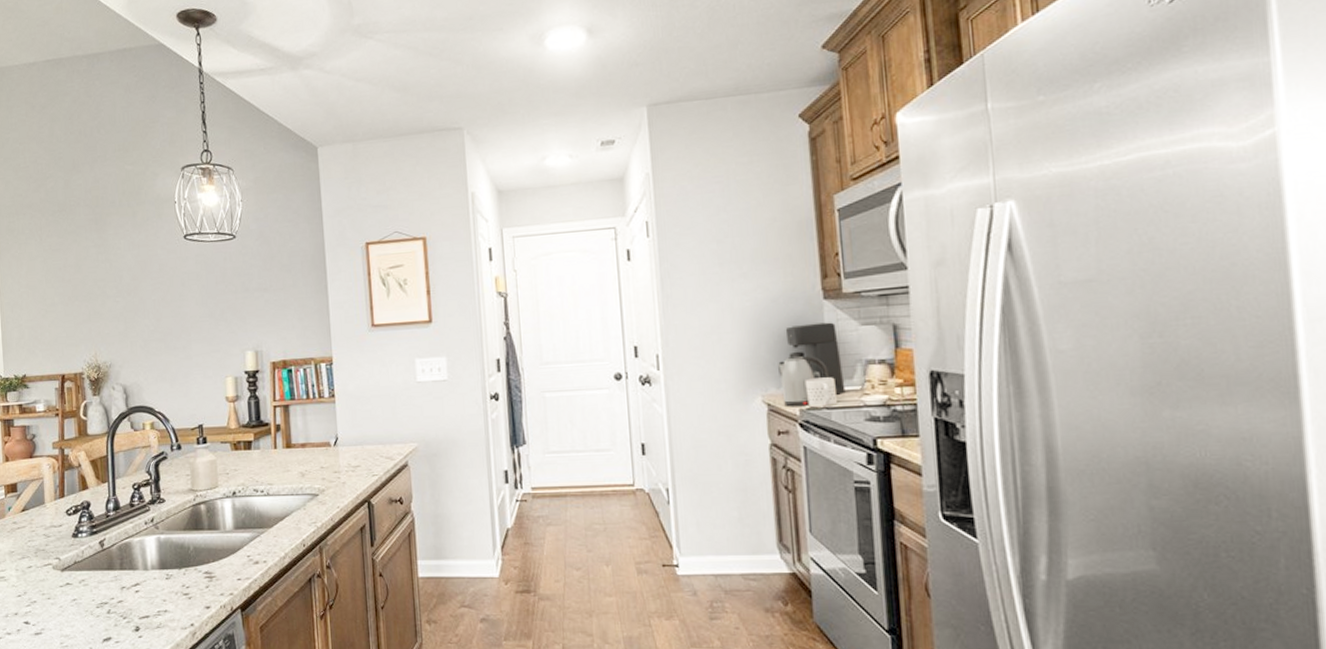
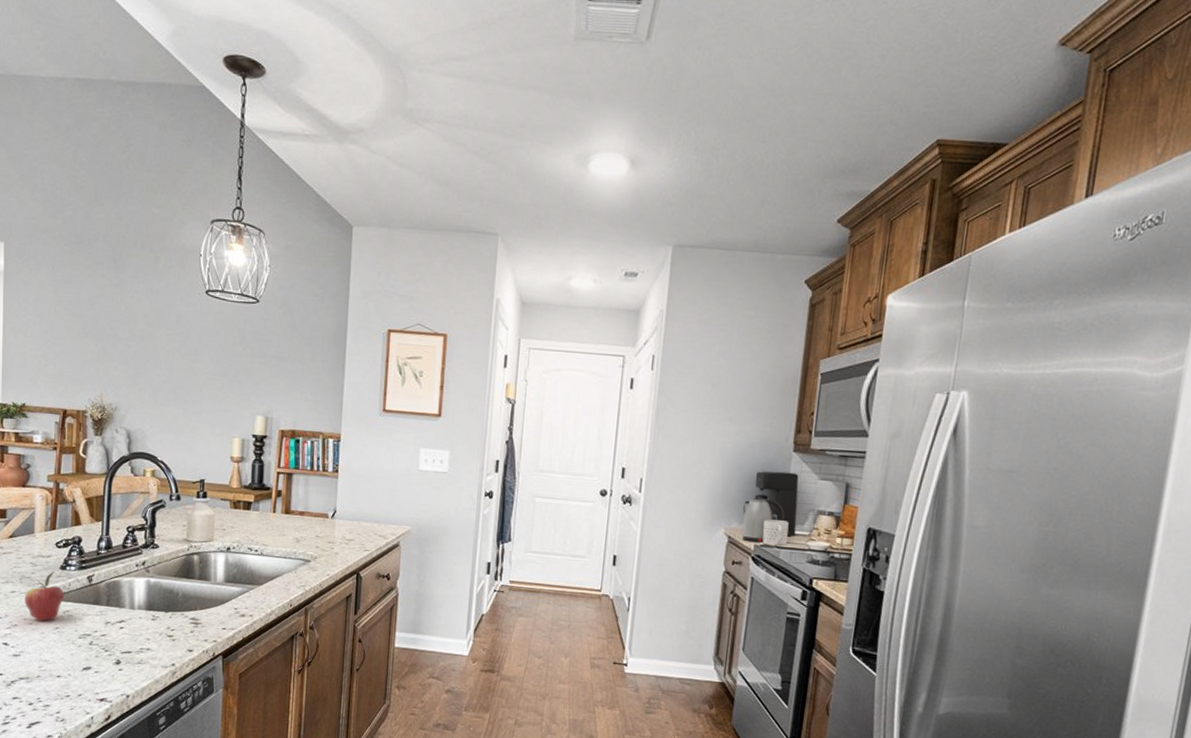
fruit: none [41,540,79,594] -> present [25,570,65,621]

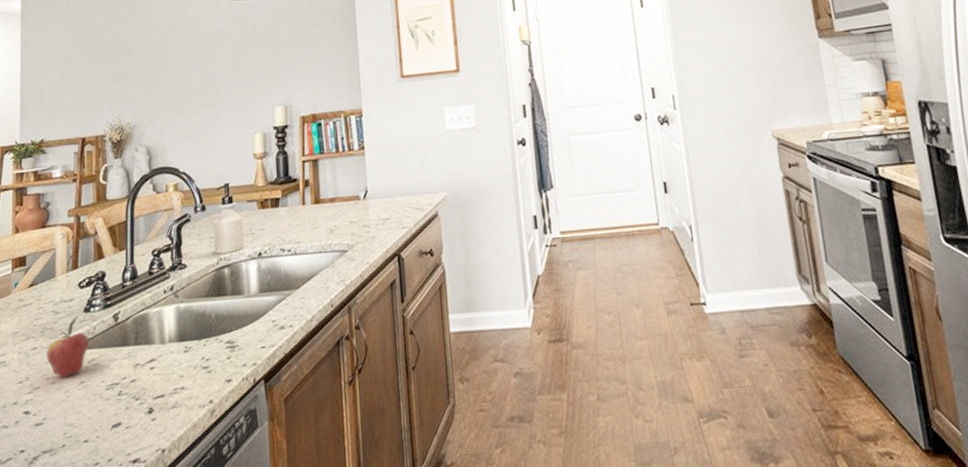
kettle: present [742,497,785,543] -> none [784,91,830,140]
coffee maker: present [743,471,799,537] -> none [783,59,846,127]
mug: present [762,519,789,547] -> none [809,110,841,140]

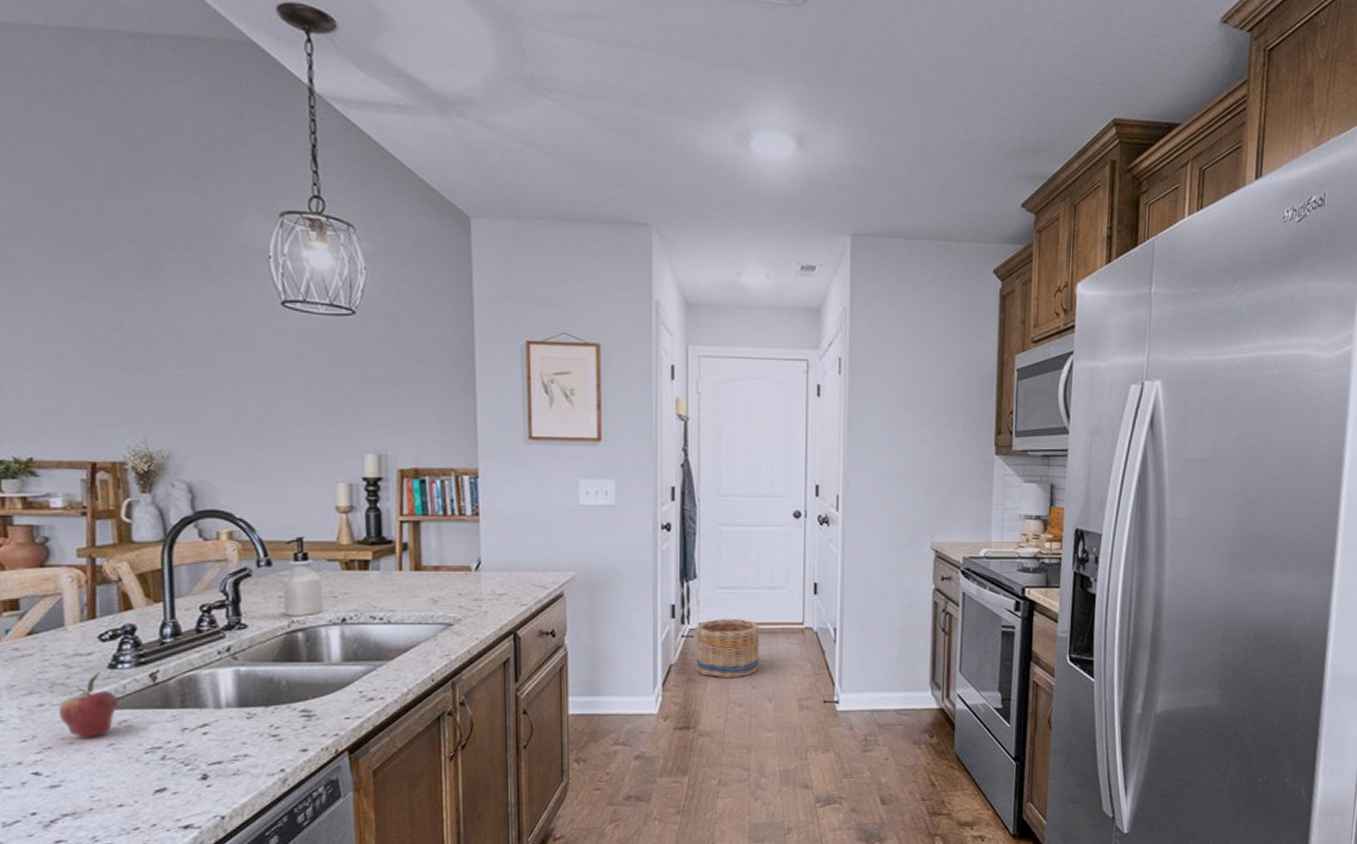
basket: none [558,224,622,286] -> present [696,619,761,679]

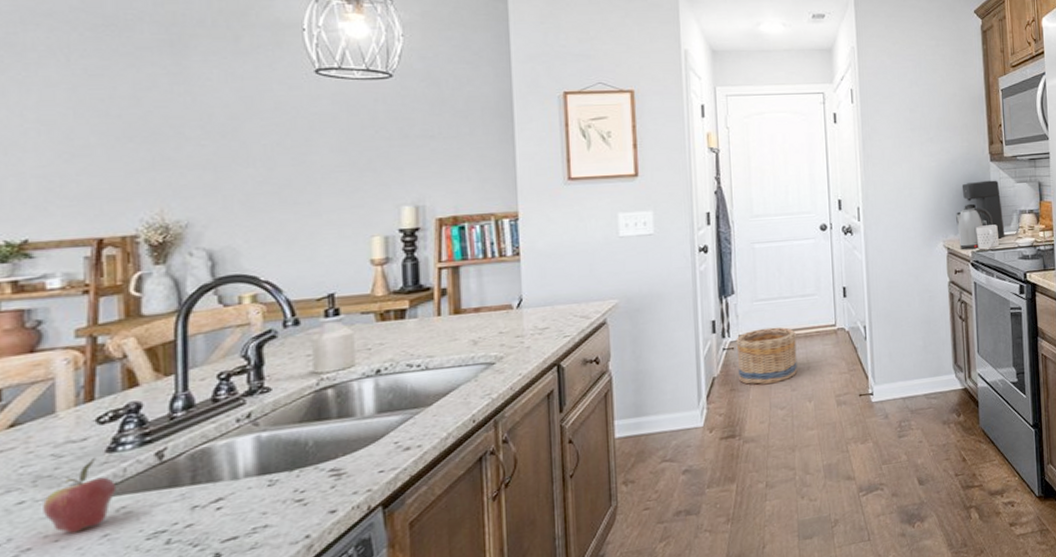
coffee maker: none [948,476,1005,546] -> present [956,180,1005,239]
kettle: none [949,506,991,555] -> present [956,207,993,250]
mug: none [970,529,997,557] -> present [976,224,1000,250]

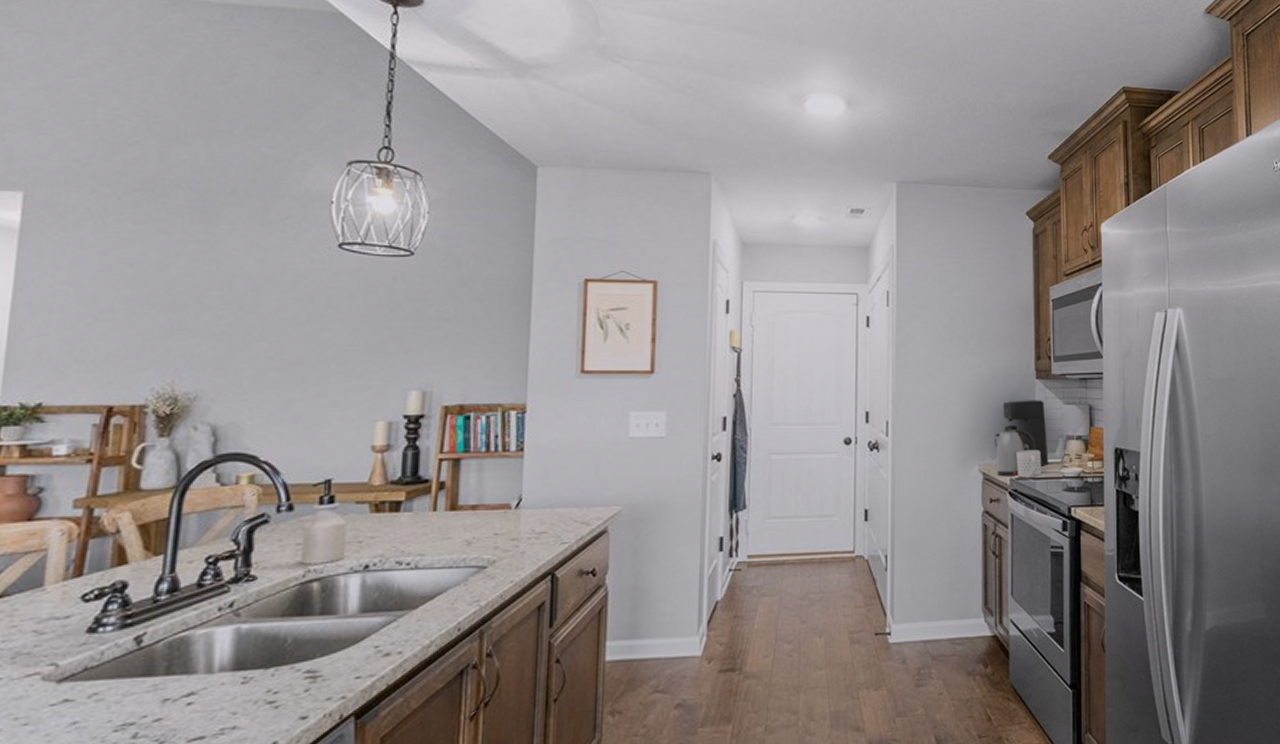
fruit: present [43,457,117,534] -> none [17,637,93,718]
basket: present [736,327,798,385] -> none [743,549,811,614]

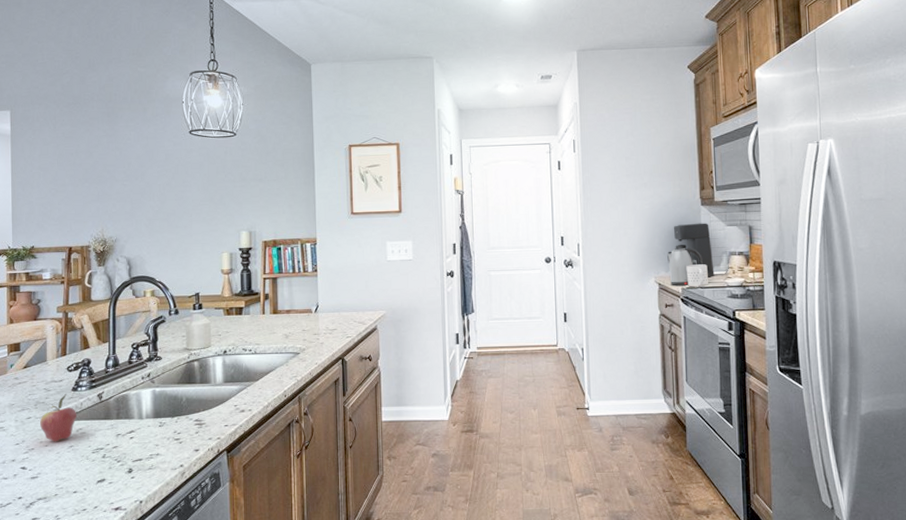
fruit: none [17,637,93,718] -> present [40,393,77,442]

